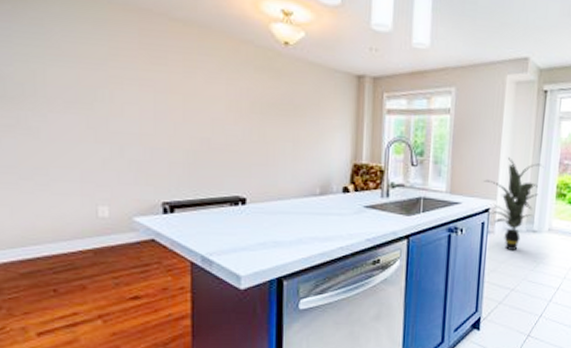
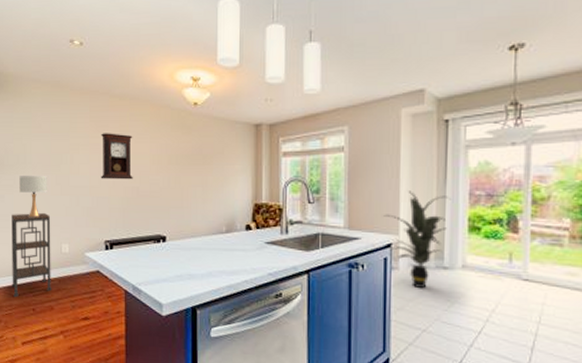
shelving unit: none [14,164,84,277] -> present [12,212,52,298]
lamp: none [26,113,75,170] -> present [19,176,48,217]
pendulum clock: none [155,66,203,129] -> present [100,133,133,180]

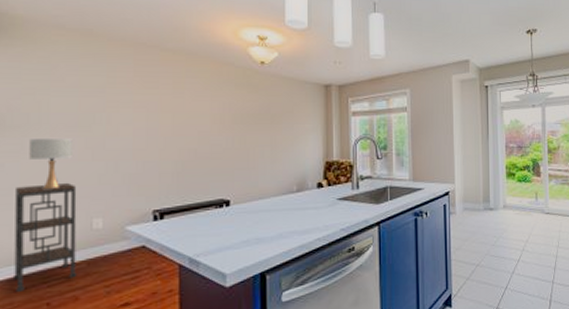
pendulum clock: present [100,133,133,180] -> none [147,89,190,141]
indoor plant: present [384,191,451,289] -> none [442,145,493,229]

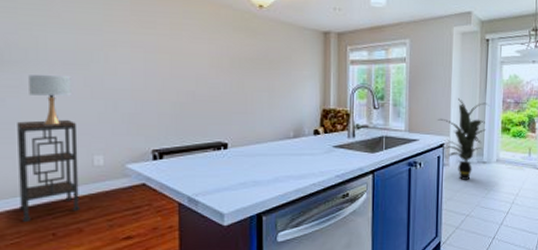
indoor plant: none [442,145,493,229] -> present [438,98,489,181]

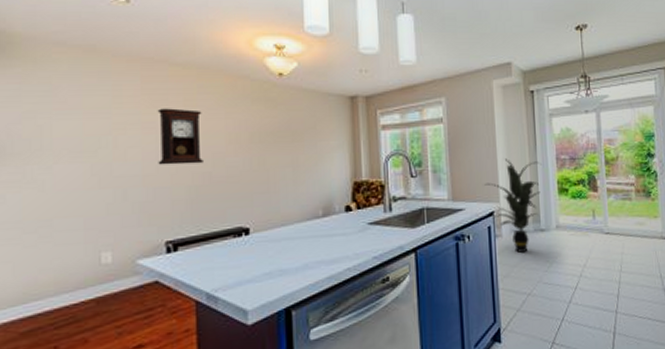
shelving unit: present [17,119,81,223] -> none [18,213,86,336]
lamp: present [29,75,73,125] -> none [32,165,79,221]
pendulum clock: none [145,29,187,83] -> present [157,108,203,165]

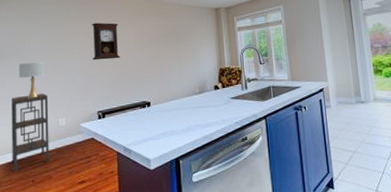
shelving unit: none [18,213,86,336] -> present [12,93,51,173]
lamp: none [32,165,79,221] -> present [19,62,46,98]
indoor plant: present [484,158,542,254] -> none [315,48,360,120]

